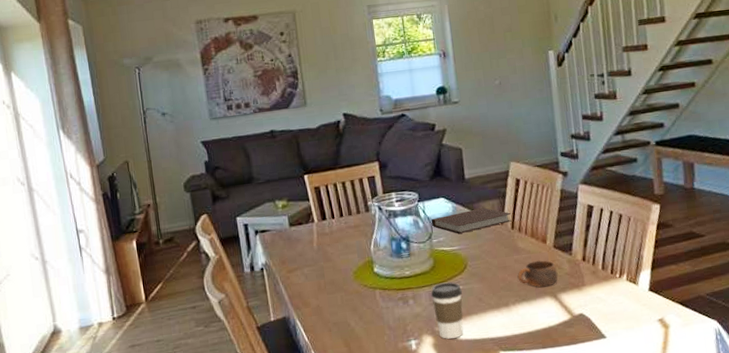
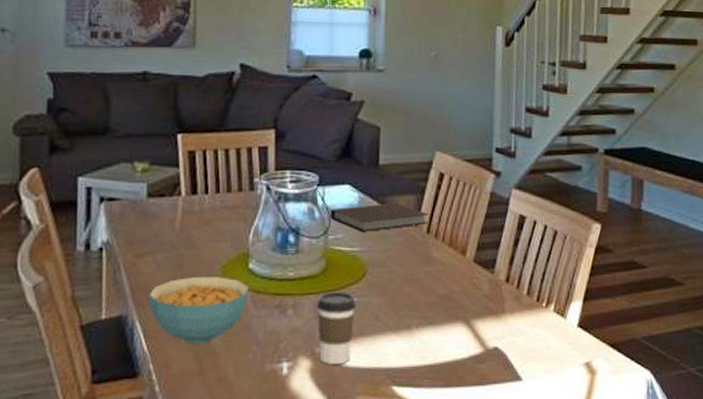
cereal bowl: none [302,280,378,333] -> present [148,277,250,344]
cup: present [517,260,558,287] -> none [426,275,475,309]

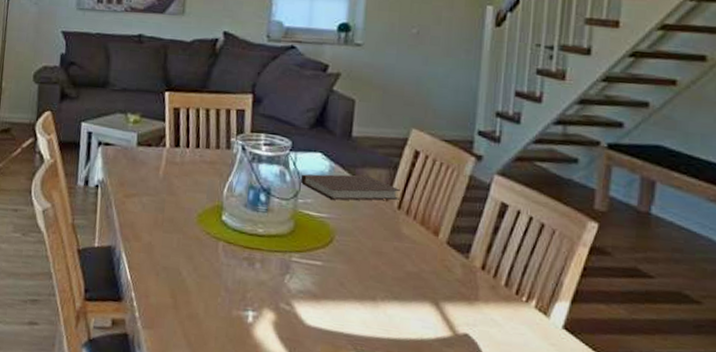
cereal bowl: present [148,277,250,344] -> none [133,220,222,282]
coffee cup: present [316,291,356,364] -> none [283,252,322,323]

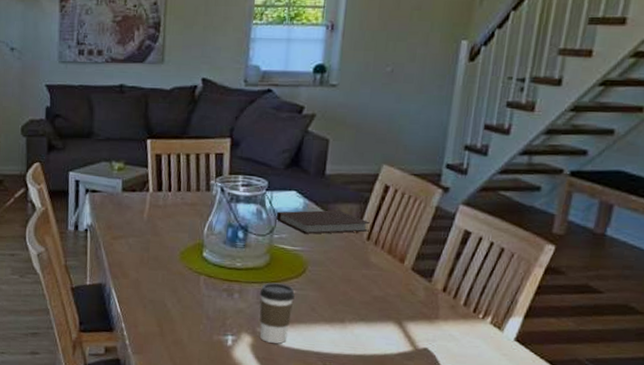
coffee cup: none [283,252,322,323] -> present [259,282,295,344]

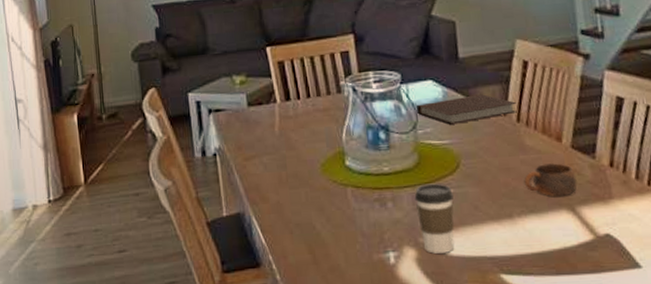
cup: none [361,280,410,311] -> present [524,162,578,196]

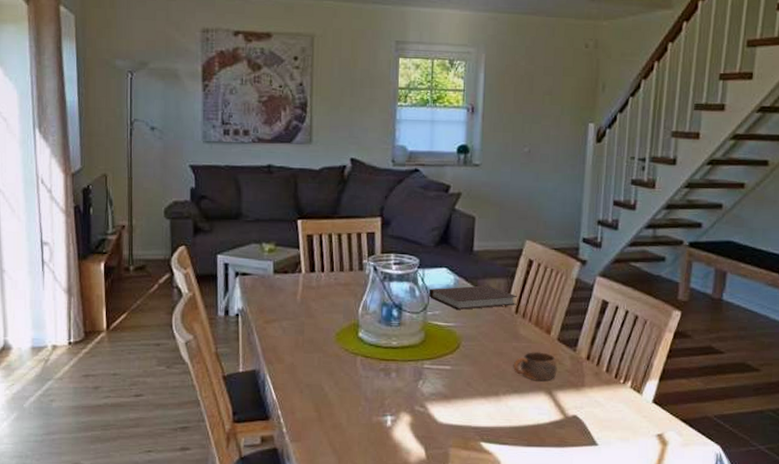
coffee cup: present [414,183,455,254] -> none [416,359,450,421]

